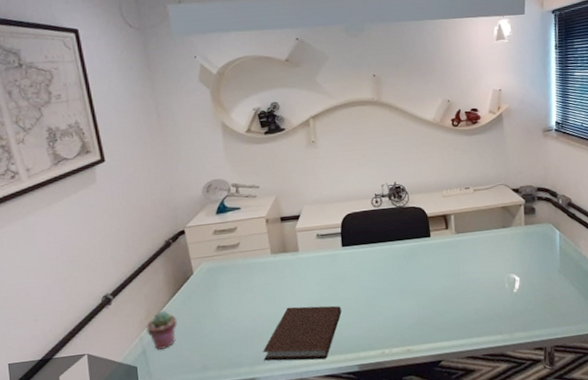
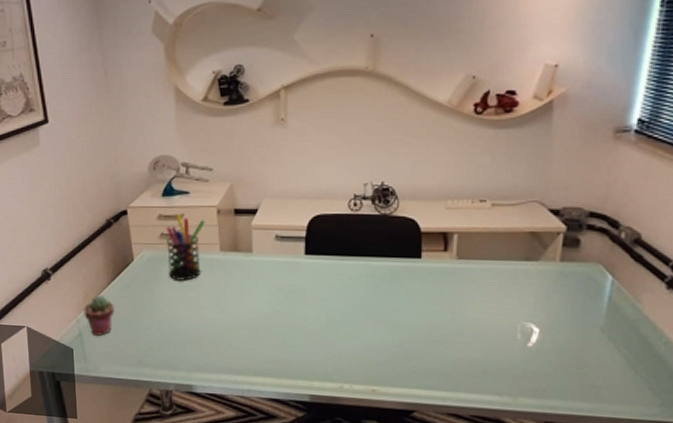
pen holder: none [222,227,256,286] -> present [166,214,205,282]
notebook: present [263,305,342,361] -> none [203,315,296,381]

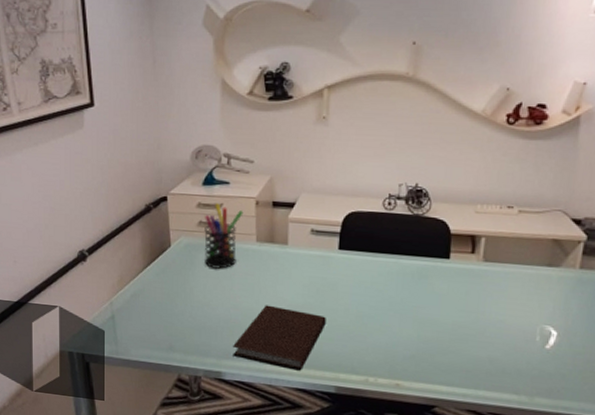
potted succulent: present [83,295,115,336] -> none [118,278,149,319]
notebook: none [203,315,296,381] -> present [233,305,326,371]

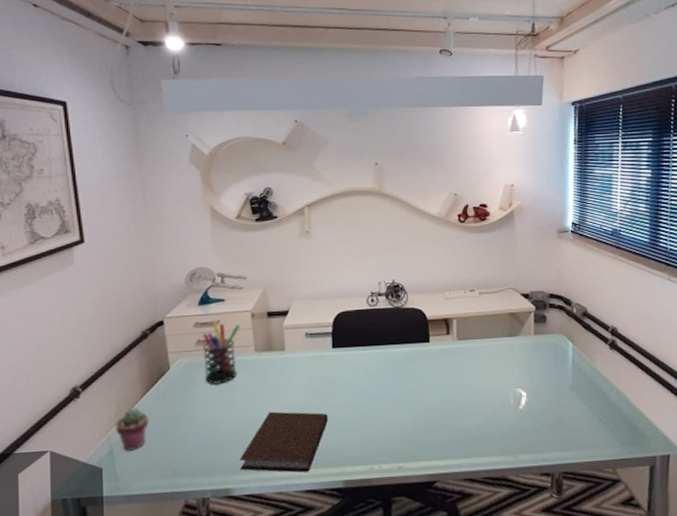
potted succulent: none [118,278,149,319] -> present [115,407,149,451]

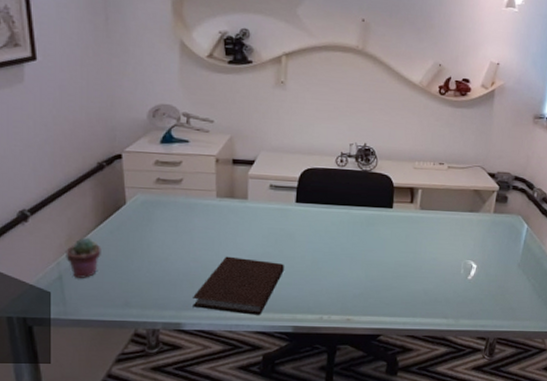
pen holder: present [203,320,240,385] -> none [162,161,203,225]

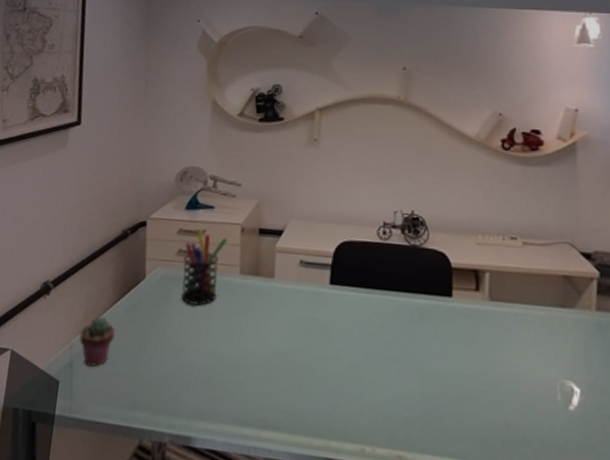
pen holder: none [162,161,203,225] -> present [181,229,228,307]
notebook: present [193,256,284,315] -> none [206,350,316,437]

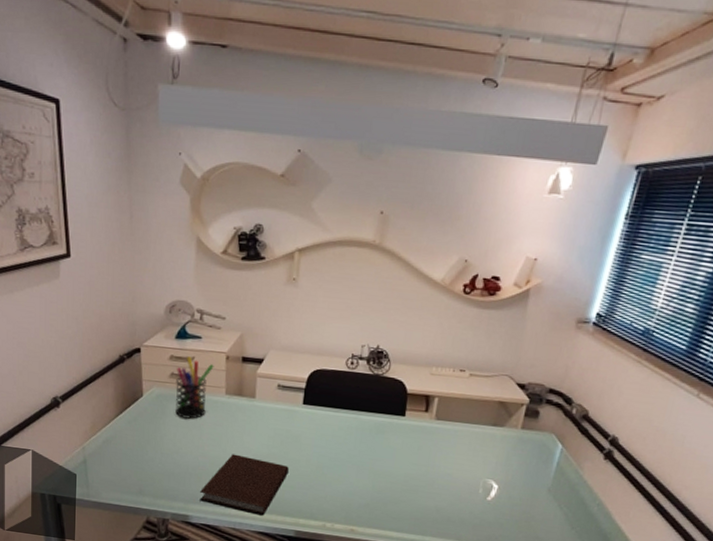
potted succulent: present [79,316,116,367] -> none [90,425,120,464]
notebook: none [206,350,316,437] -> present [200,454,289,516]

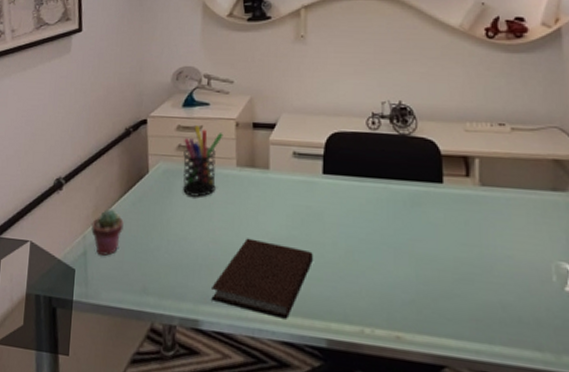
potted succulent: none [90,425,120,464] -> present [91,209,124,256]

